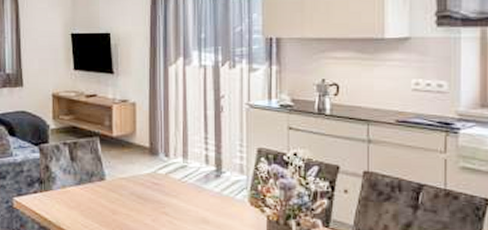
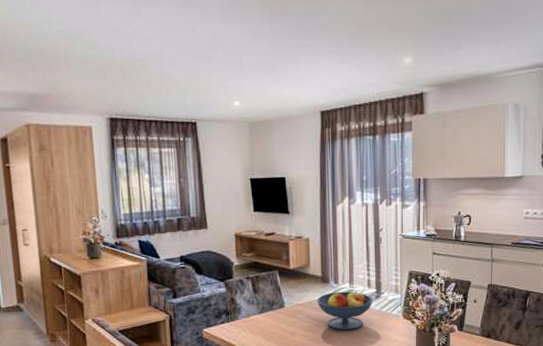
fruit bowl: none [144,166,212,214] -> present [317,290,373,330]

